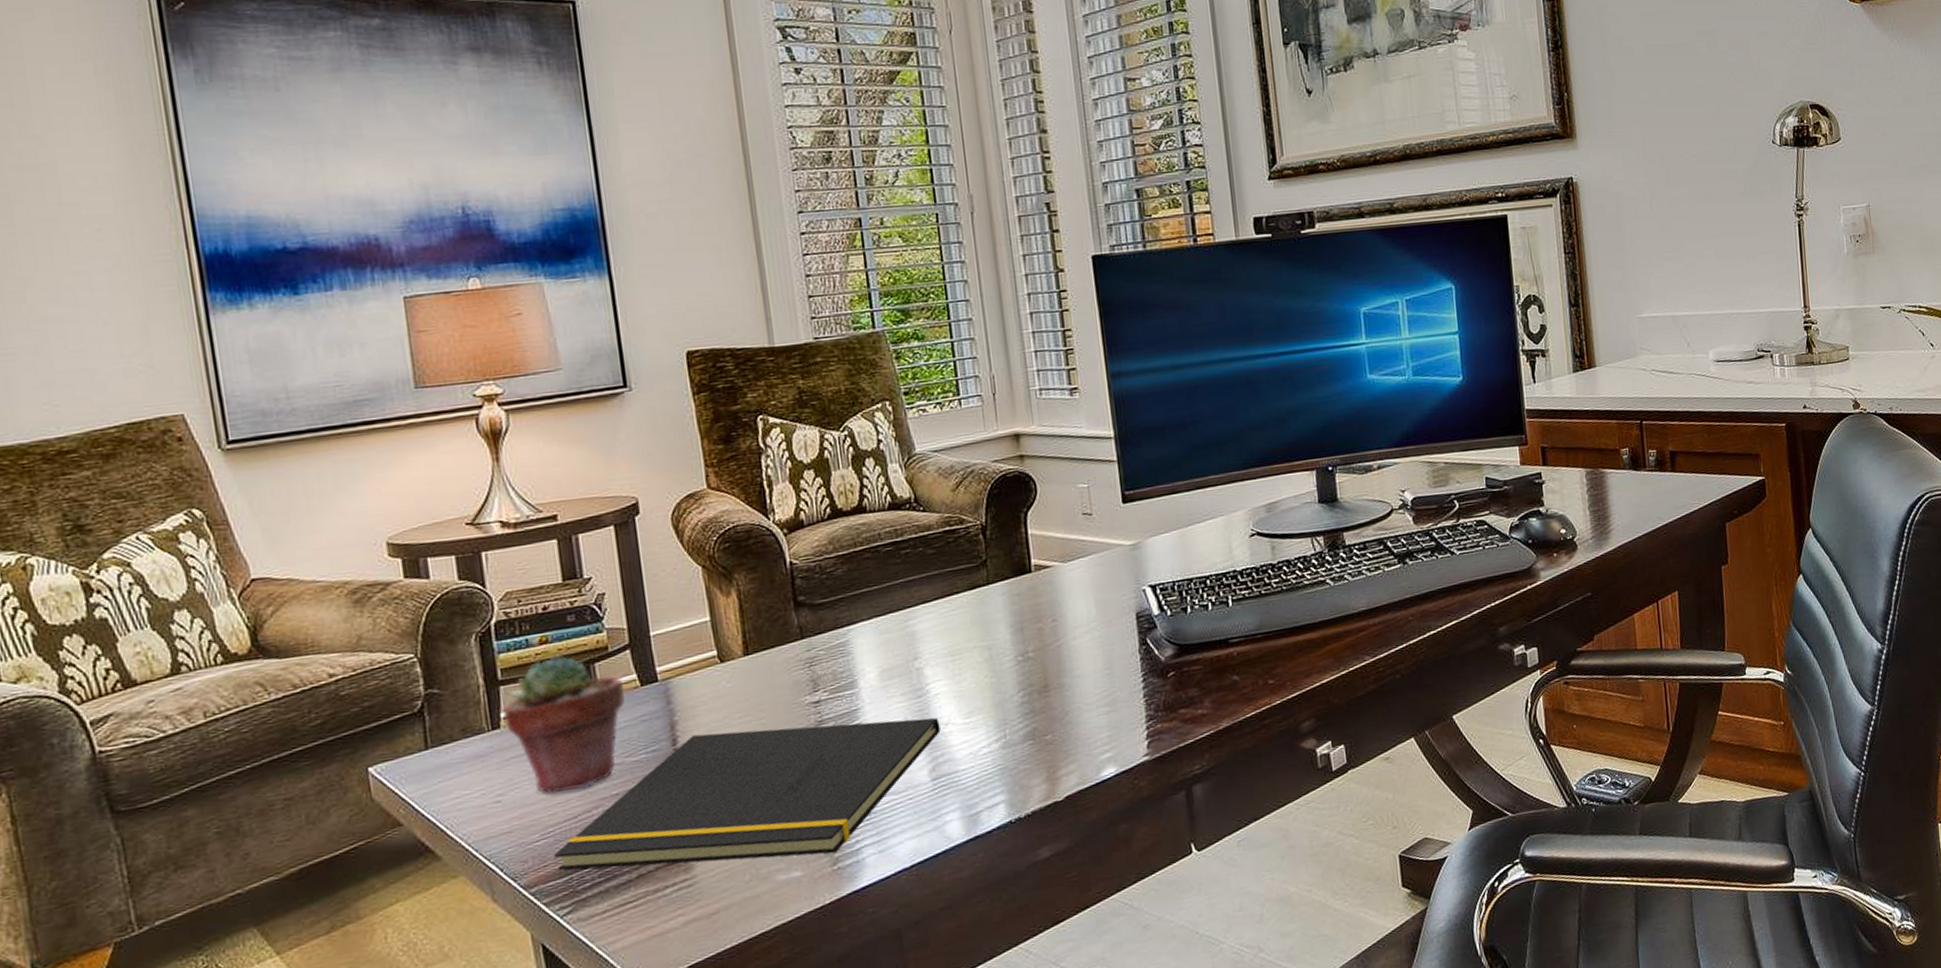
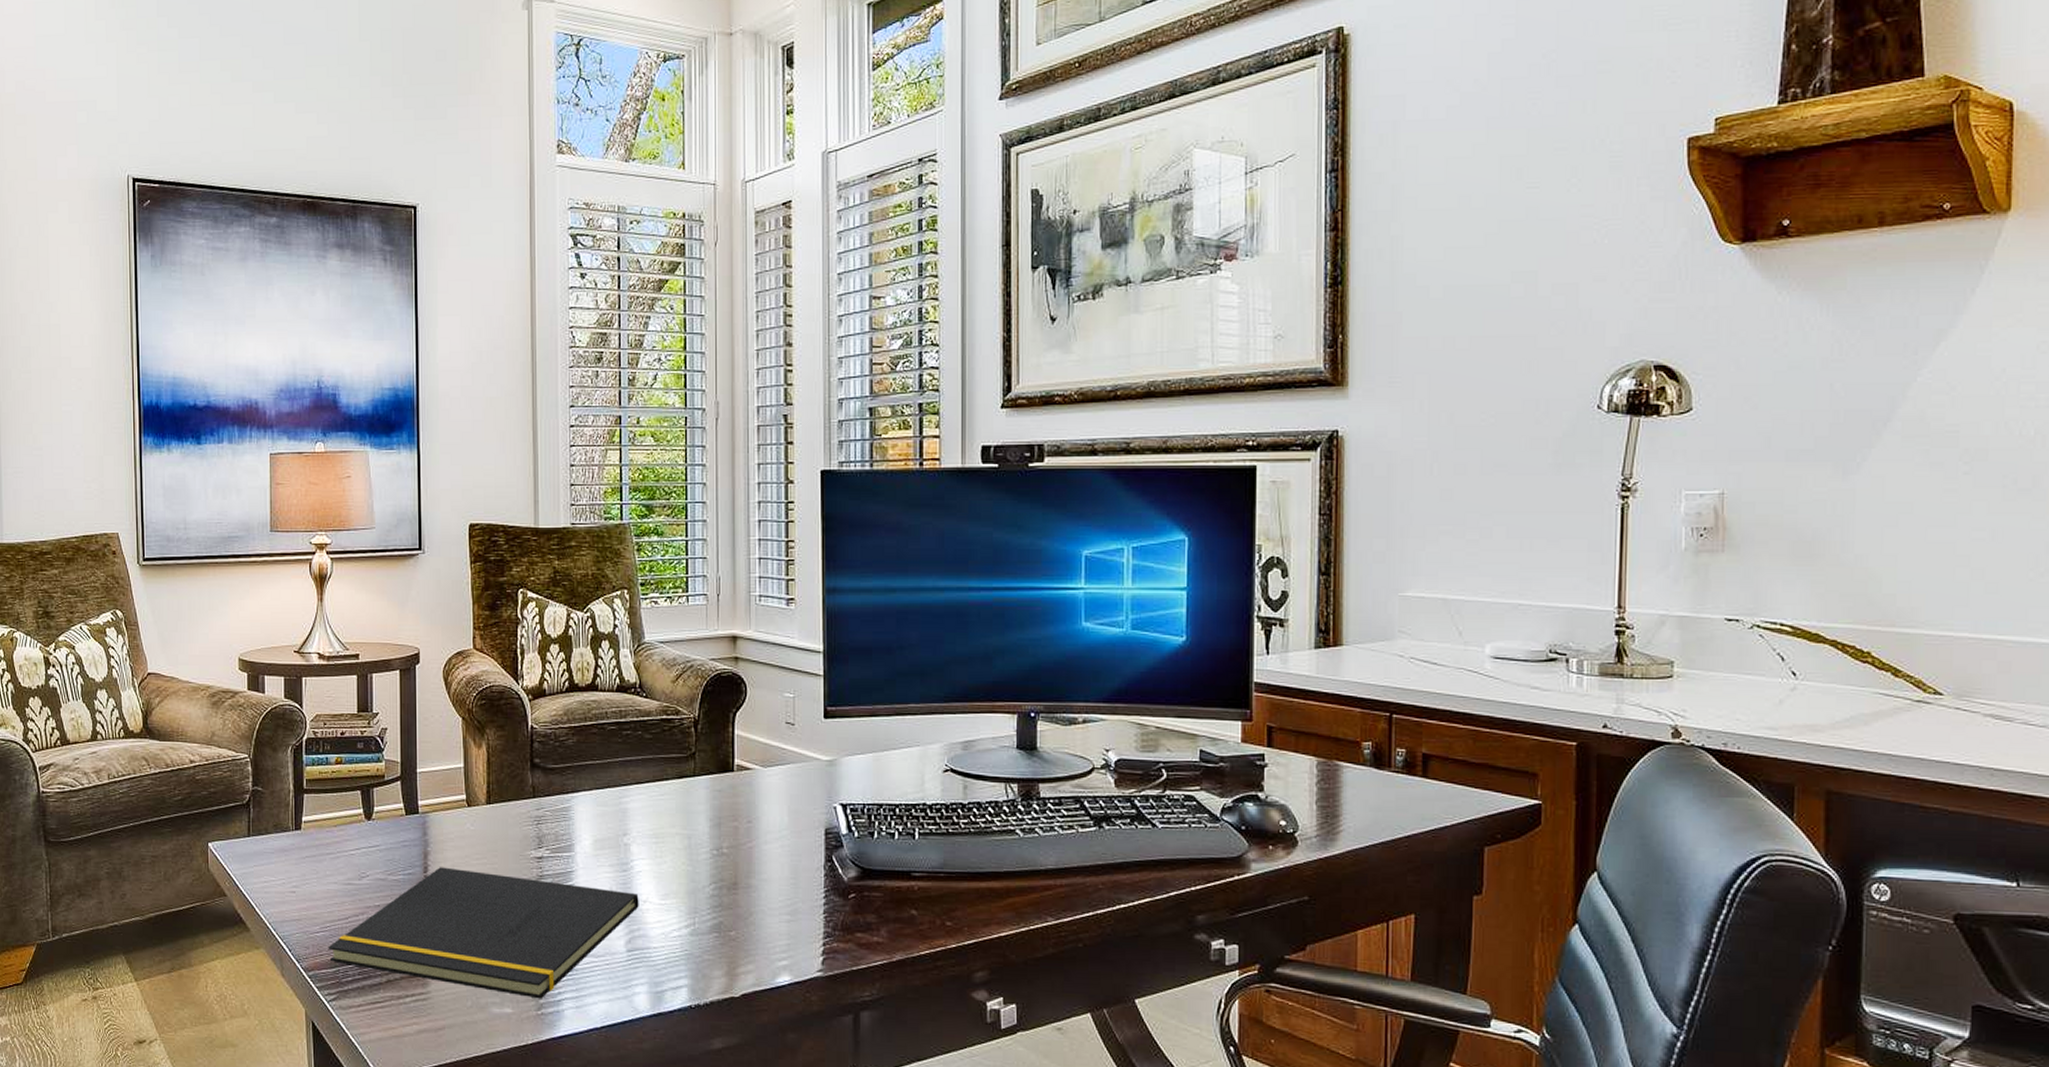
potted succulent: present [502,655,625,793] -> none [304,776,392,895]

